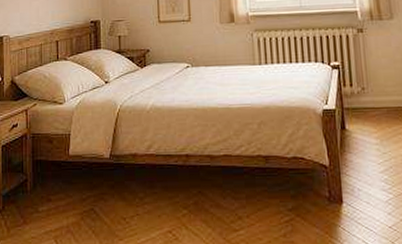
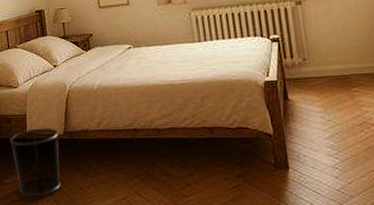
waste bin: none [49,150,104,227] -> present [9,128,61,196]

